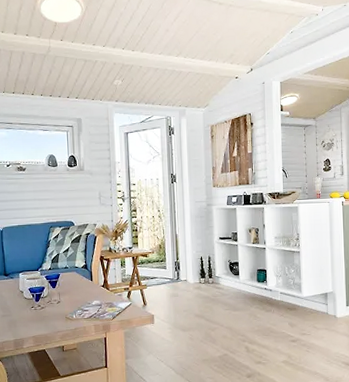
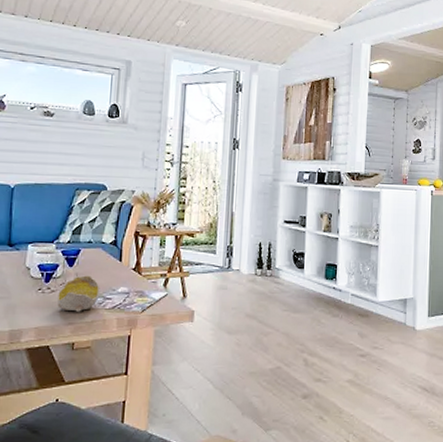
bowl: none [46,294,79,322] -> present [56,275,100,312]

